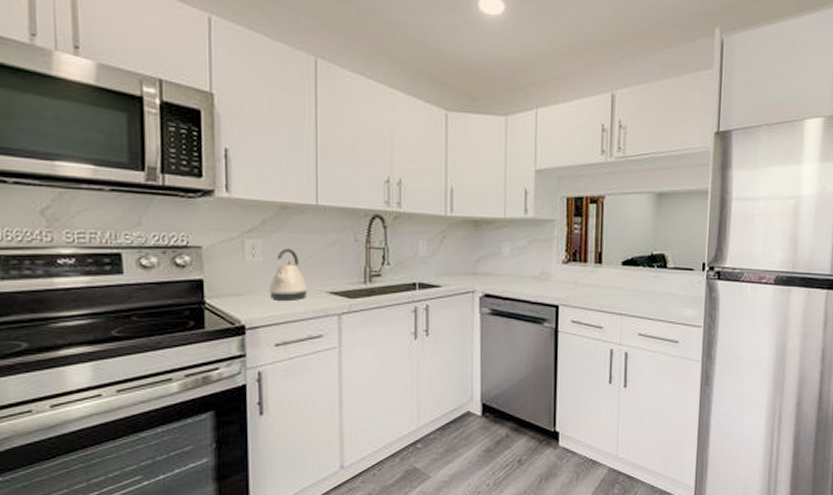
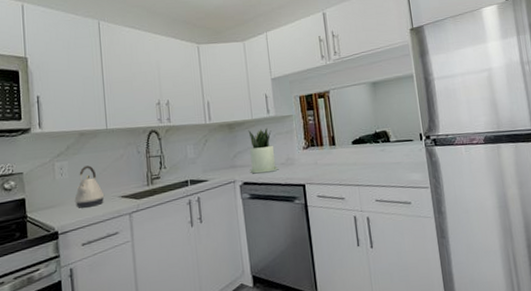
planter: none [494,230,530,286] -> present [248,127,279,174]

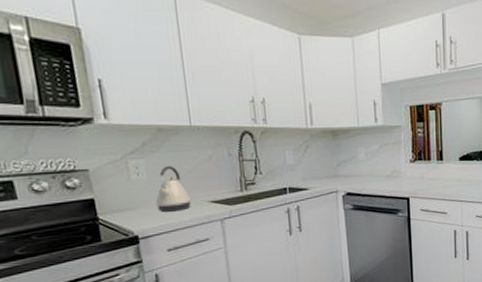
planter: present [248,127,279,174] -> none [353,137,384,185]

